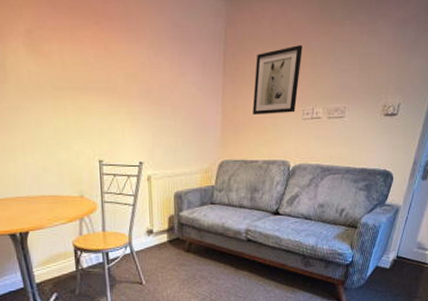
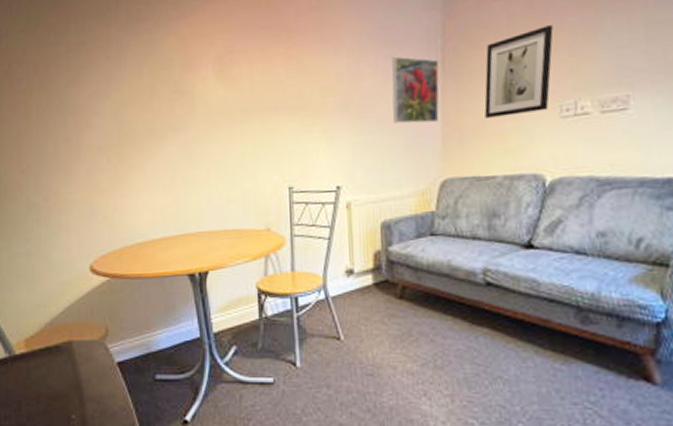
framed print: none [185,53,222,115] -> present [392,56,440,124]

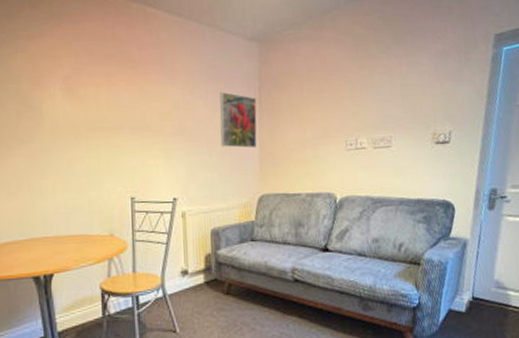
wall art: present [484,25,553,118] -> none [291,79,340,147]

